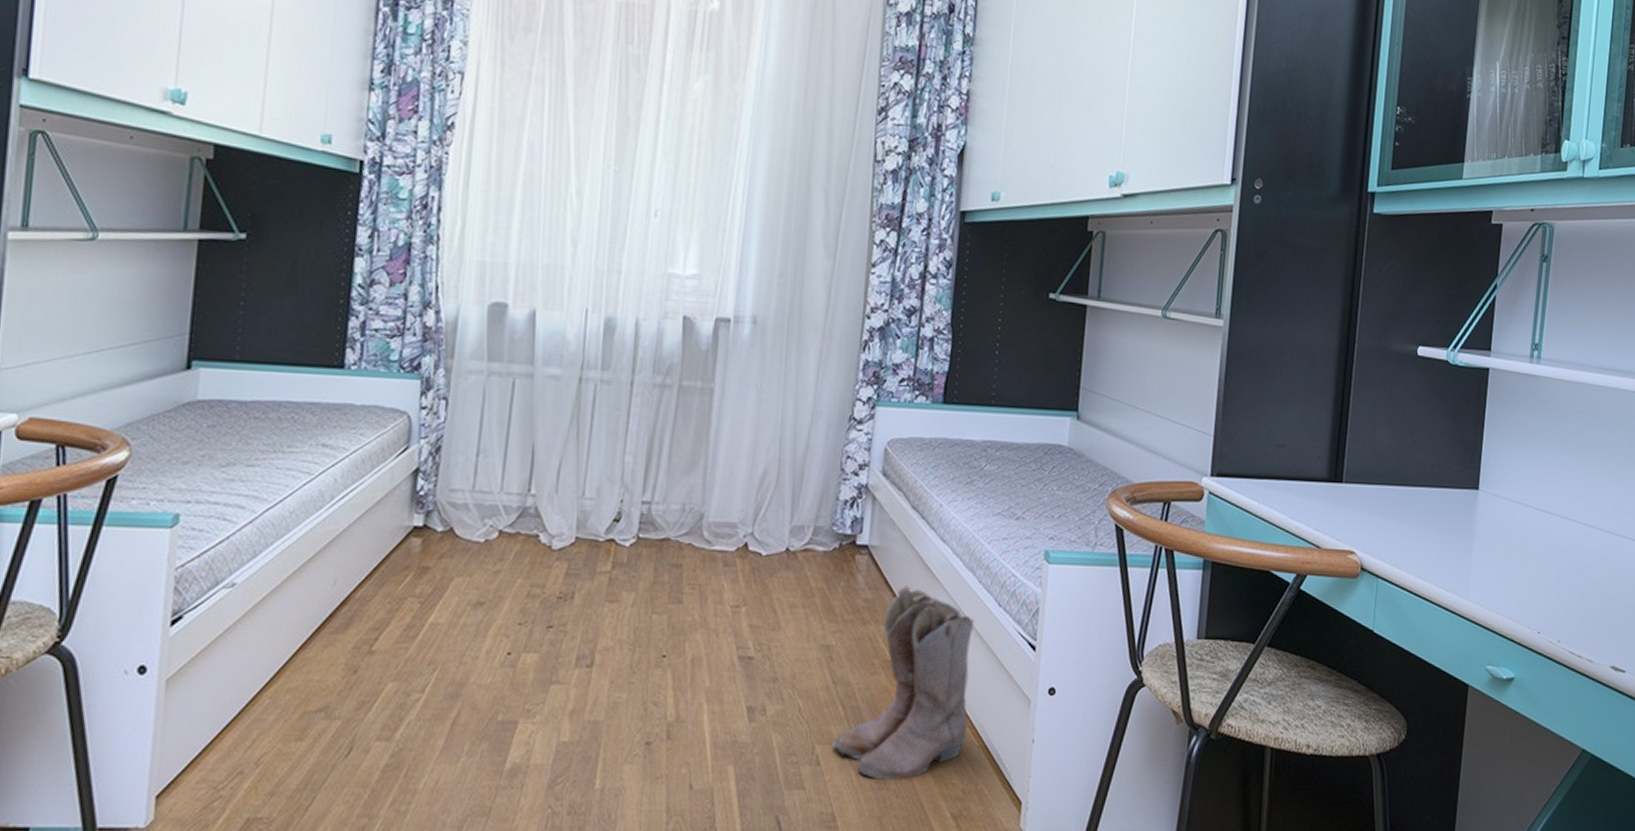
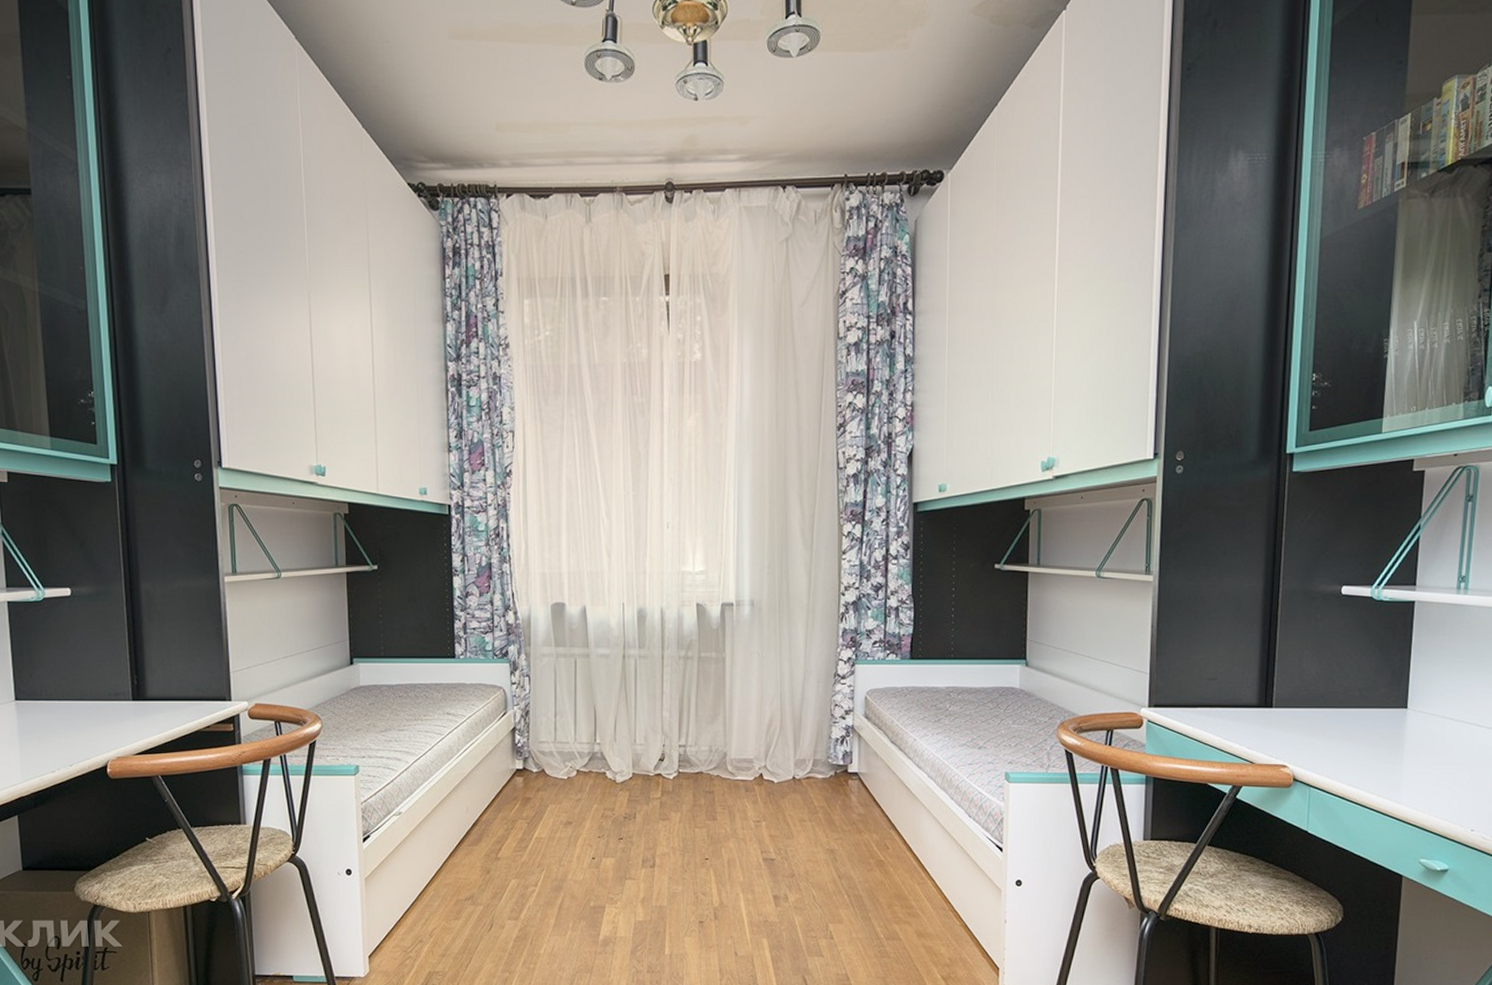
boots: present [831,586,975,781] -> none [841,803,950,951]

